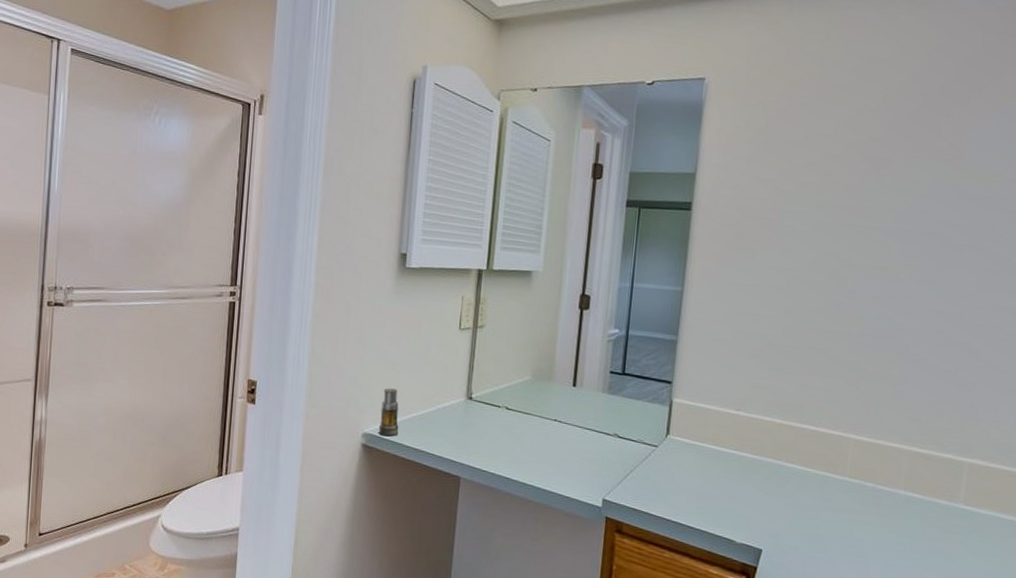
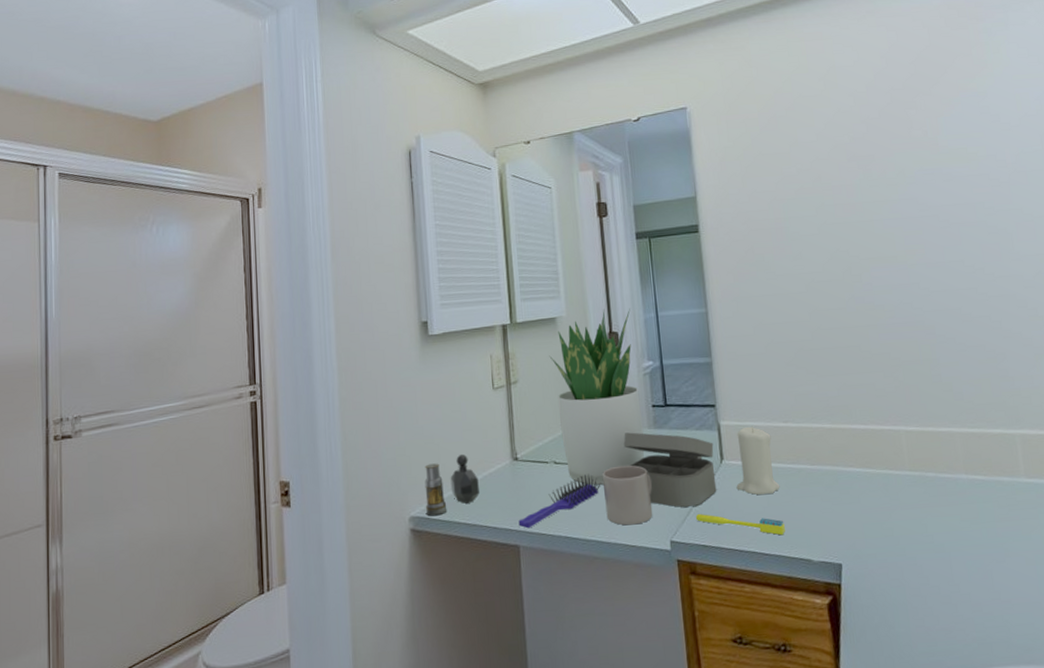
perfume bottle: none [405,384,432,431] -> present [450,453,479,504]
hairbrush: none [463,423,547,464] -> present [518,473,601,529]
planter: none [517,270,607,436] -> present [549,308,645,485]
mug: none [547,421,596,479] -> present [602,465,653,526]
jewelry box: none [575,392,663,473] -> present [623,432,717,508]
toothbrush: none [631,479,715,514] -> present [695,513,785,536]
candle: none [676,407,720,474] -> present [736,426,780,495]

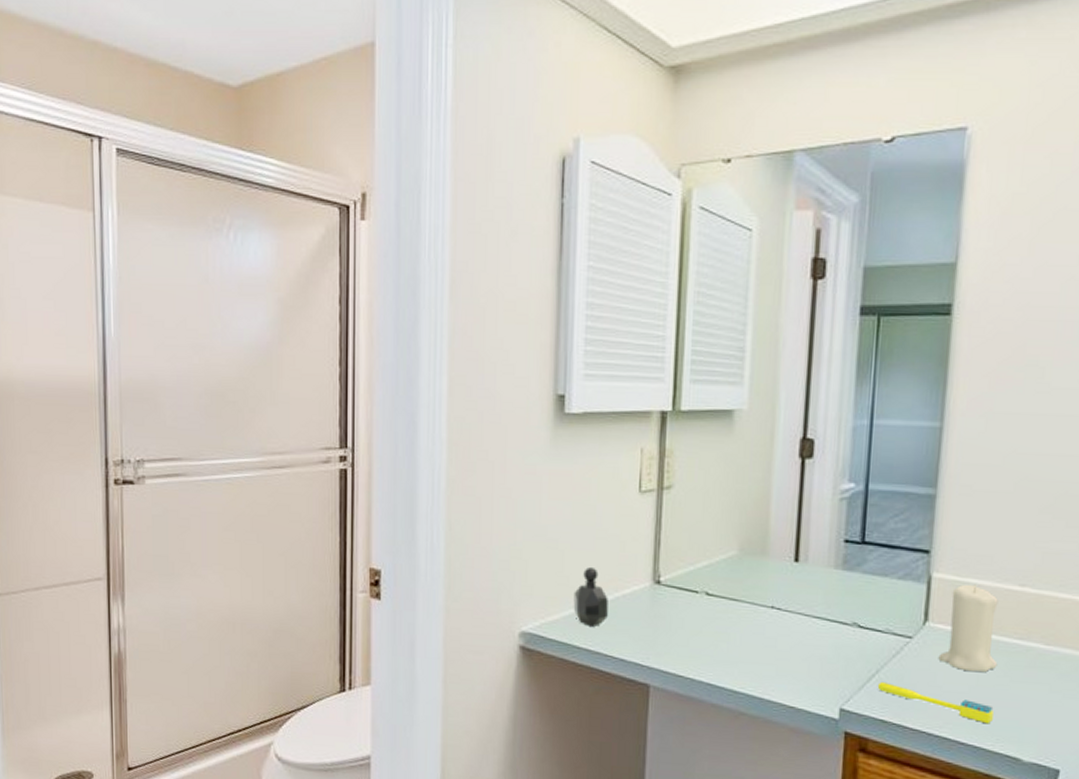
perfume bottle: present [424,463,447,516] -> none [540,573,567,636]
hairbrush: present [518,473,601,529] -> none [651,612,762,667]
planter: present [549,308,645,485] -> none [717,406,836,629]
mug: present [602,465,653,526] -> none [763,609,828,683]
jewelry box: present [623,432,717,508] -> none [798,569,918,673]

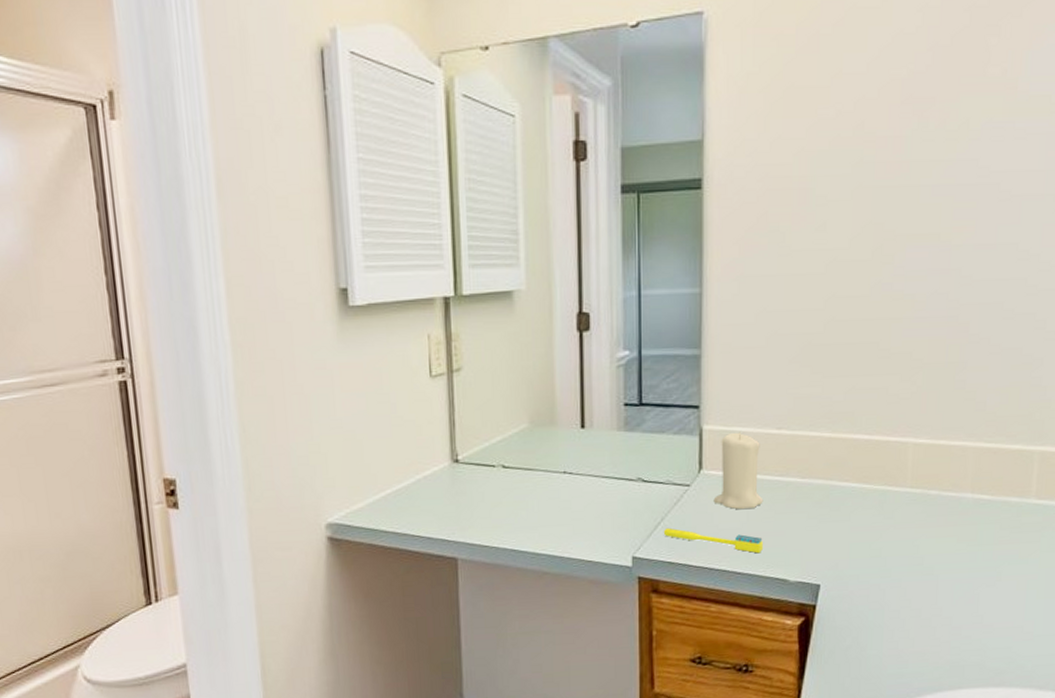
perfume bottle: present [573,566,608,627] -> none [376,453,411,510]

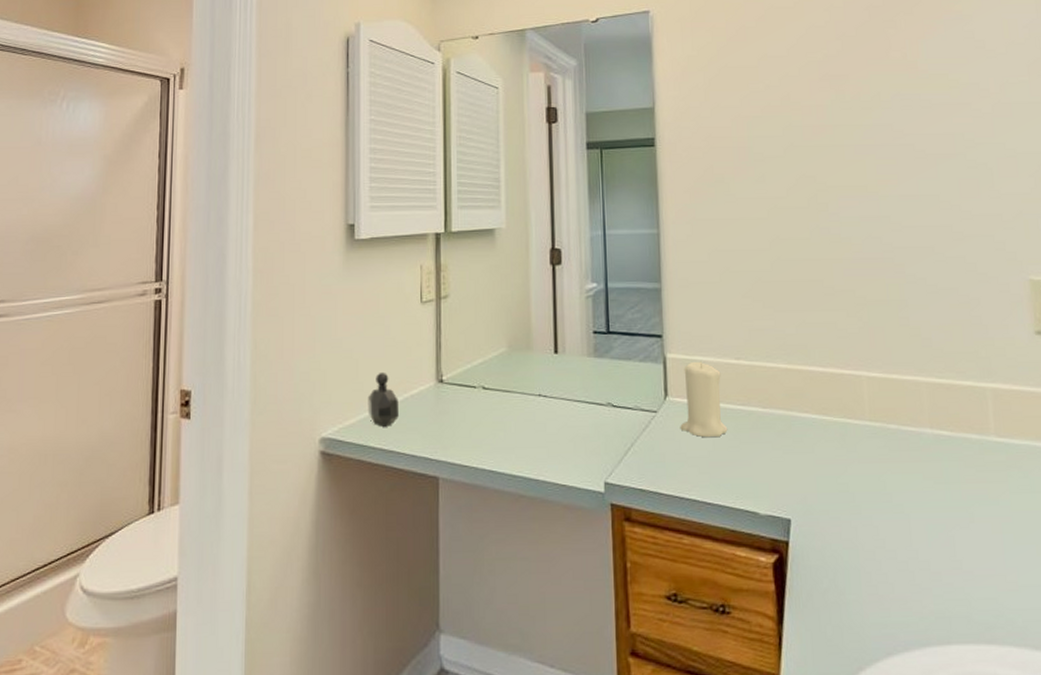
perfume bottle: none [376,453,411,510] -> present [368,371,399,427]
toothbrush: present [663,527,763,554] -> none [633,453,731,484]

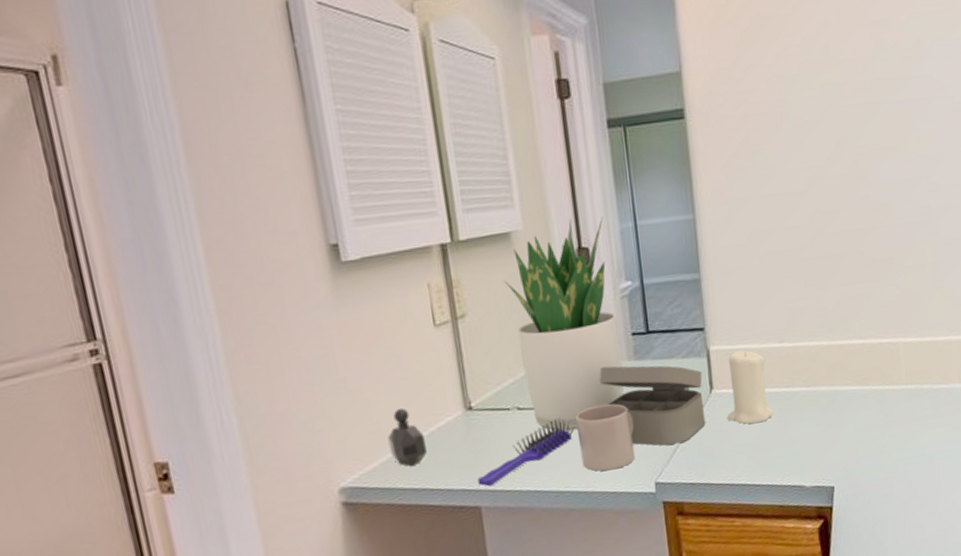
hairbrush: none [439,402,533,459] -> present [477,417,575,487]
planter: none [484,223,583,415] -> present [504,217,625,430]
mug: none [534,395,588,462] -> present [575,403,635,472]
jewelry box: none [559,359,659,447] -> present [599,365,706,446]

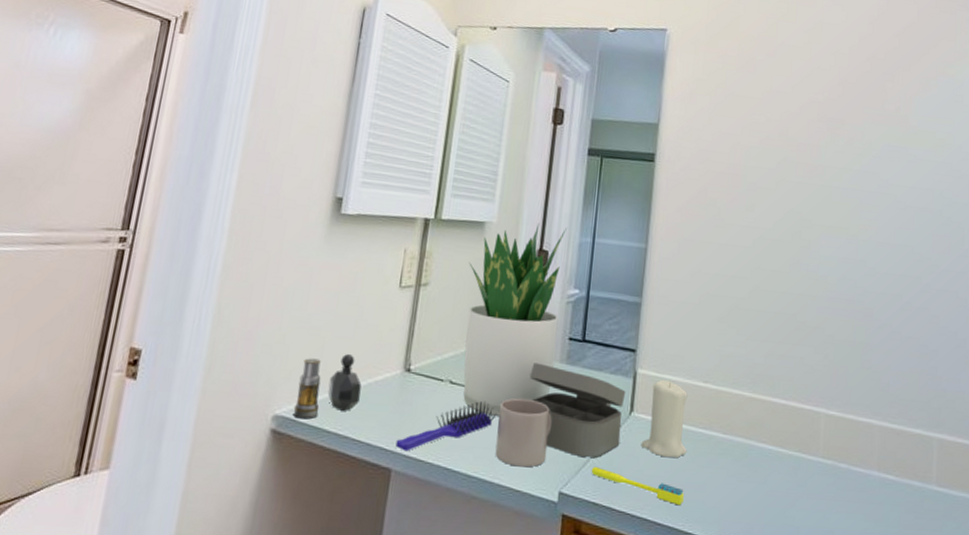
perfume bottle: none [353,422,388,485] -> present [293,358,321,419]
toothbrush: none [682,447,778,465] -> present [591,466,684,506]

